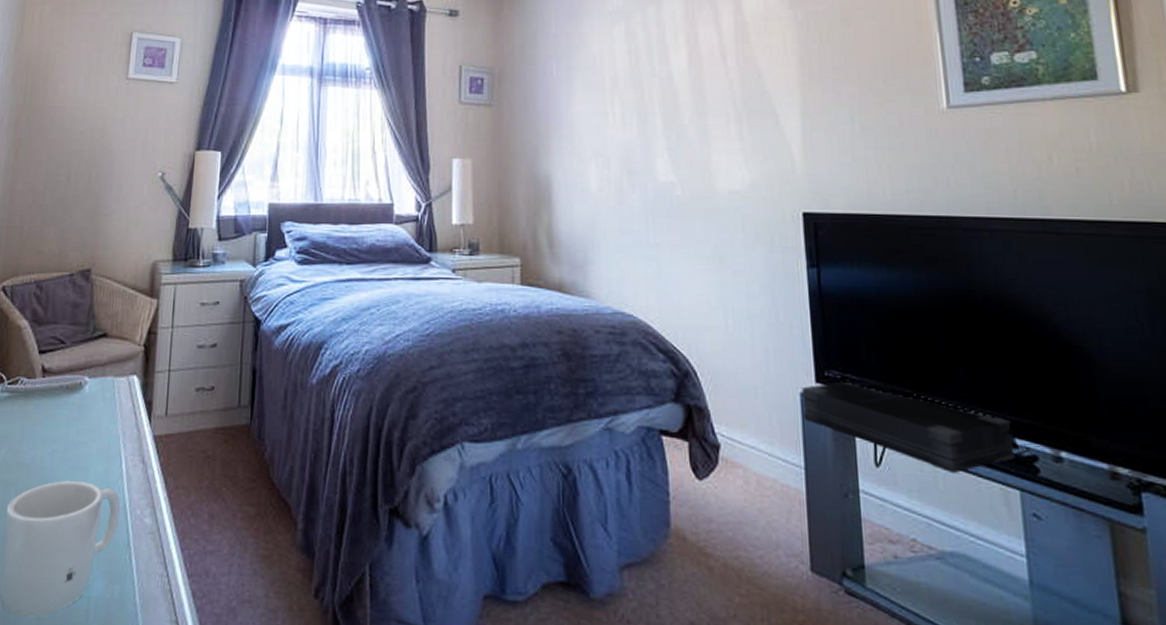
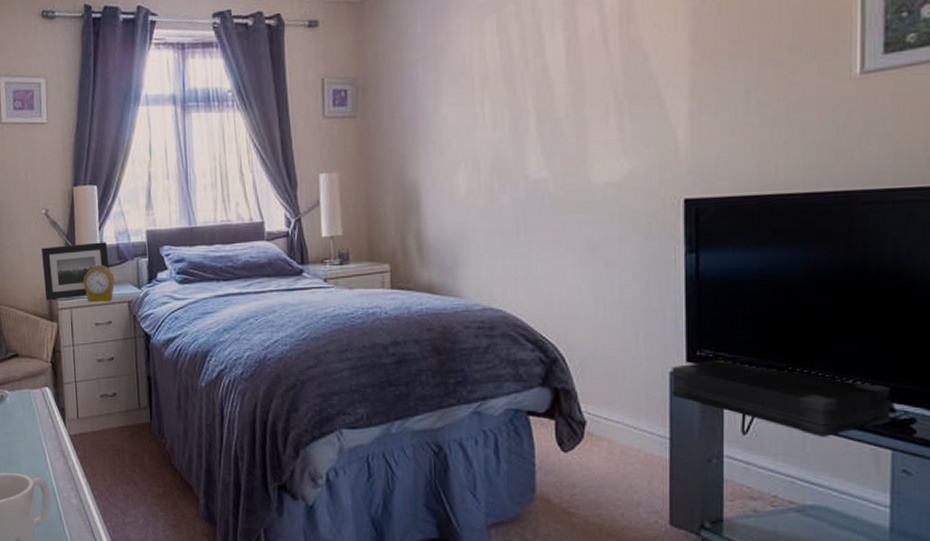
picture frame: none [148,212,225,274] -> present [42,242,109,301]
alarm clock: none [193,236,229,279] -> present [83,264,115,302]

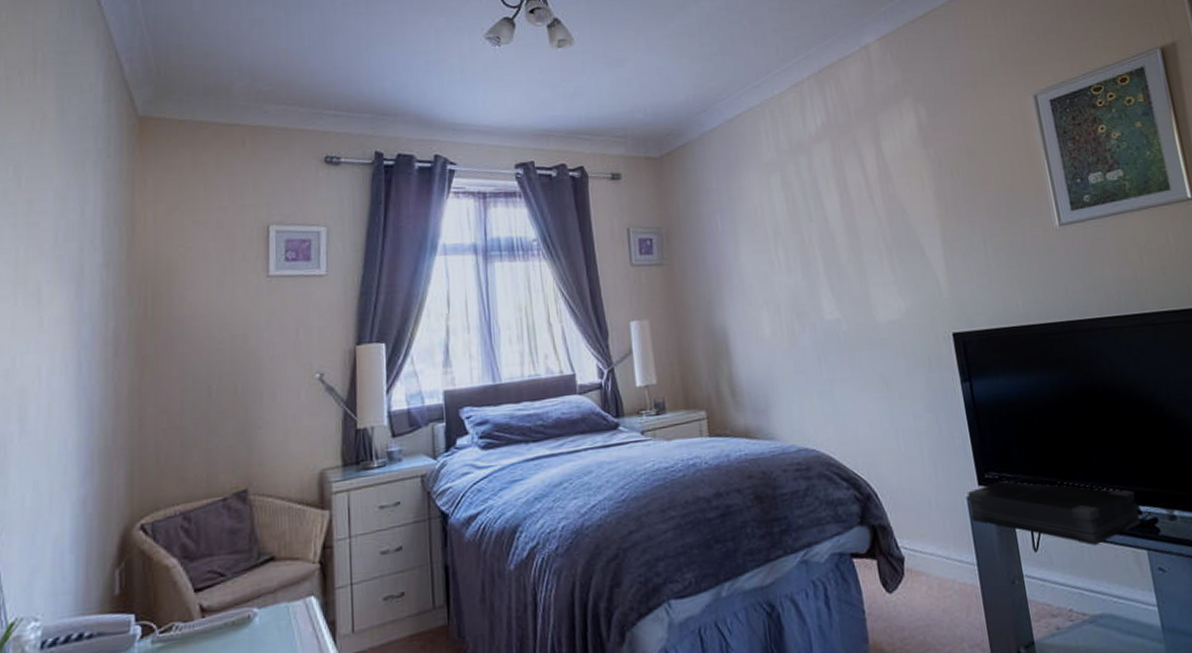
picture frame: present [42,242,109,301] -> none [313,407,399,484]
alarm clock: present [83,264,115,302] -> none [365,434,405,480]

